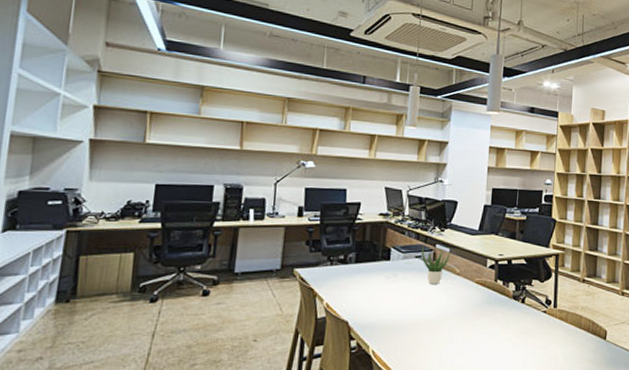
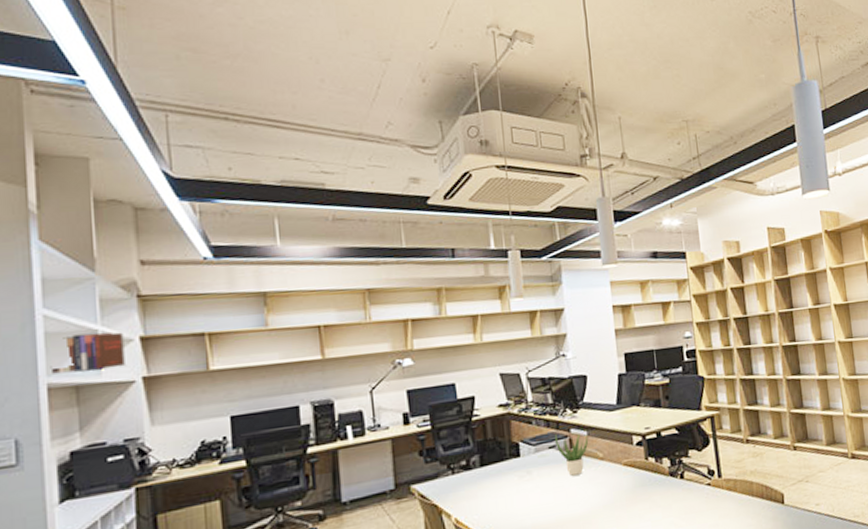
books: none [15,94,81,128] -> present [50,332,125,374]

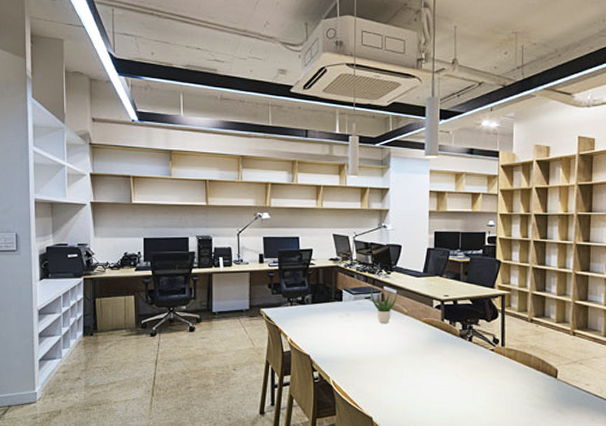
books: present [50,332,125,374] -> none [36,167,80,193]

